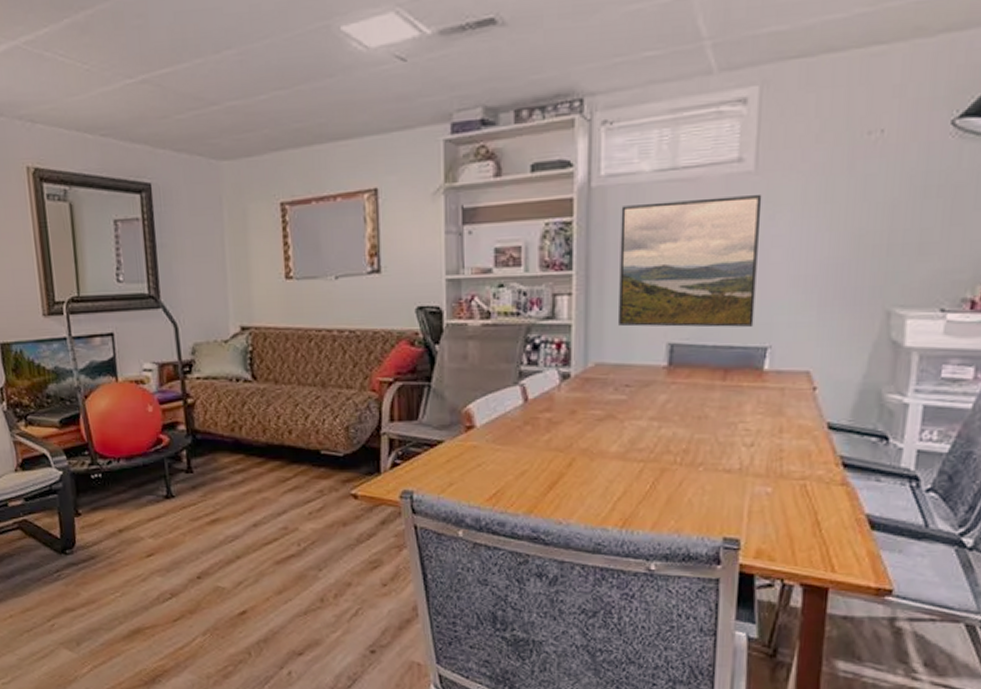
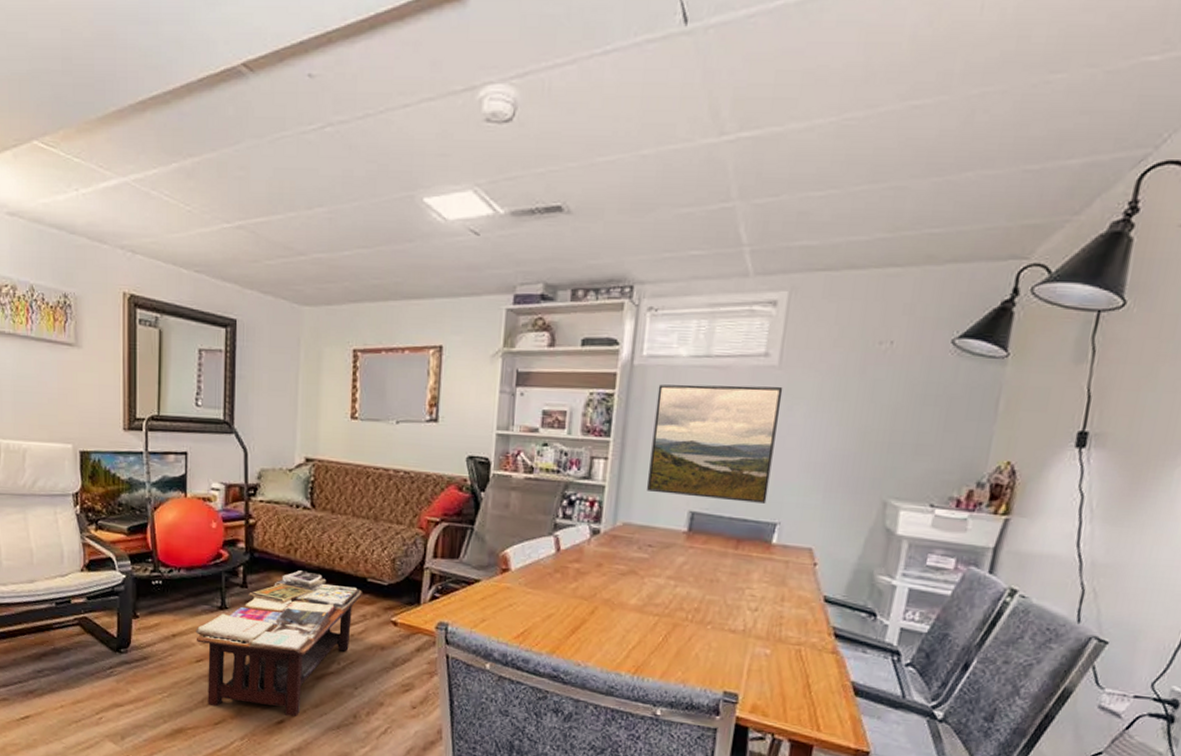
coffee table: none [143,449,317,607] -> present [196,570,362,717]

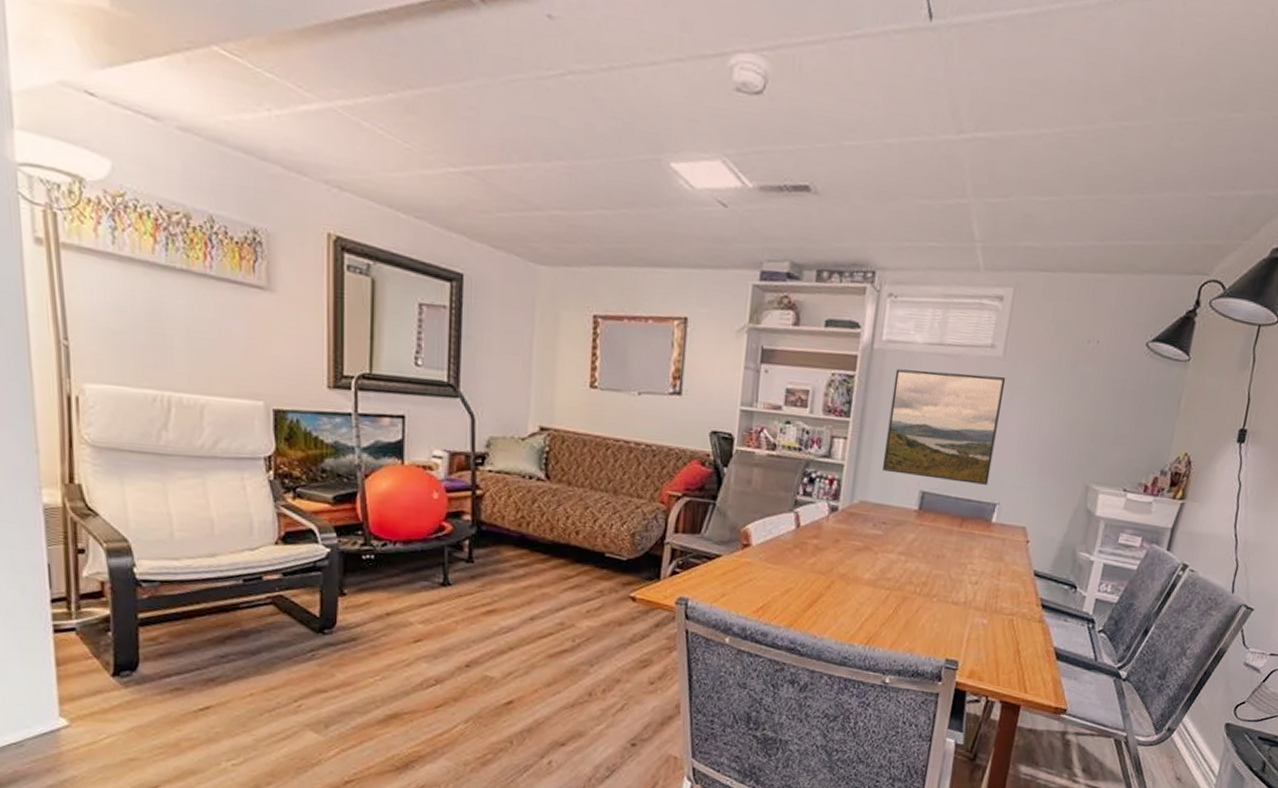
coffee table: present [196,570,362,717] -> none [414,545,600,697]

